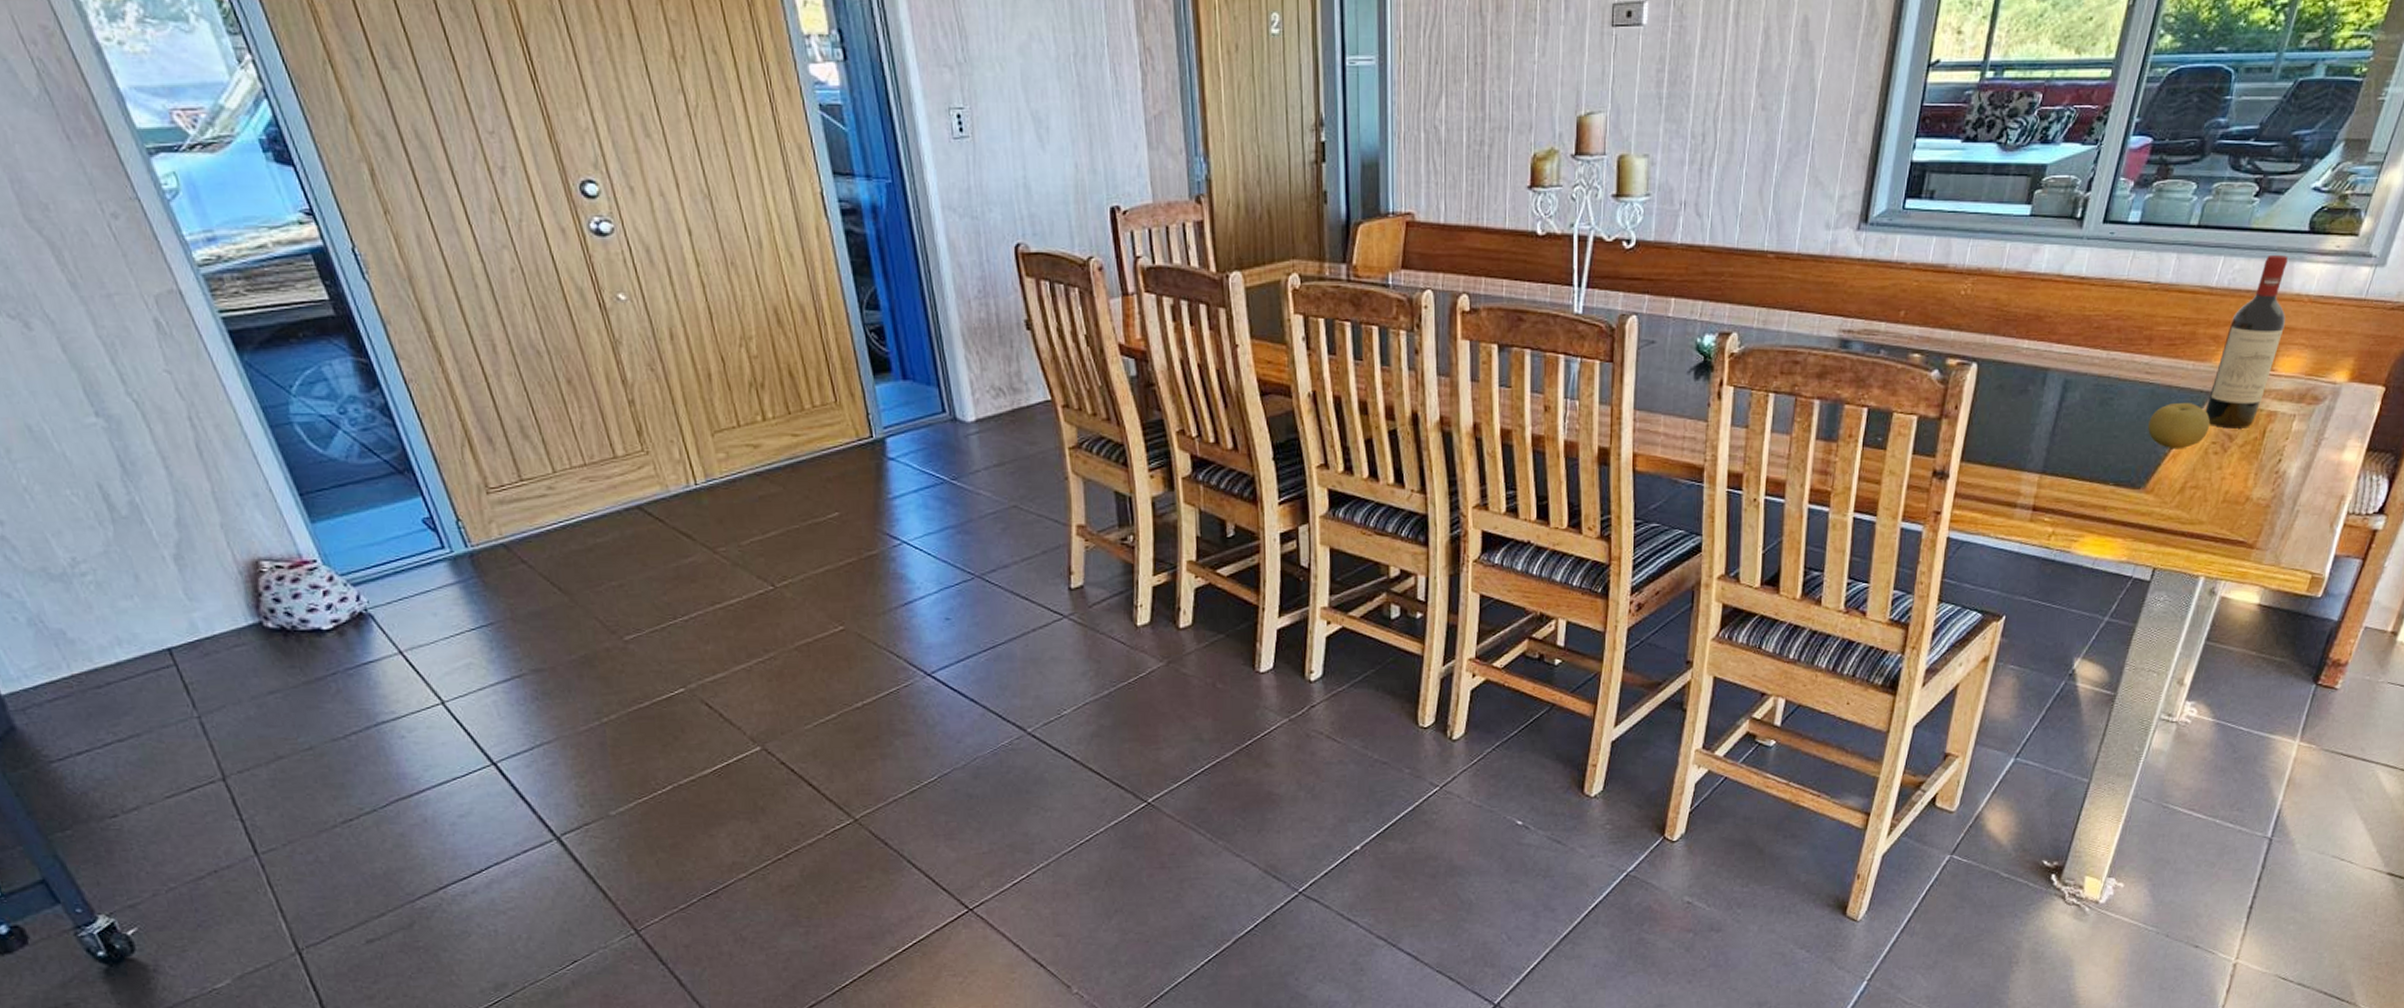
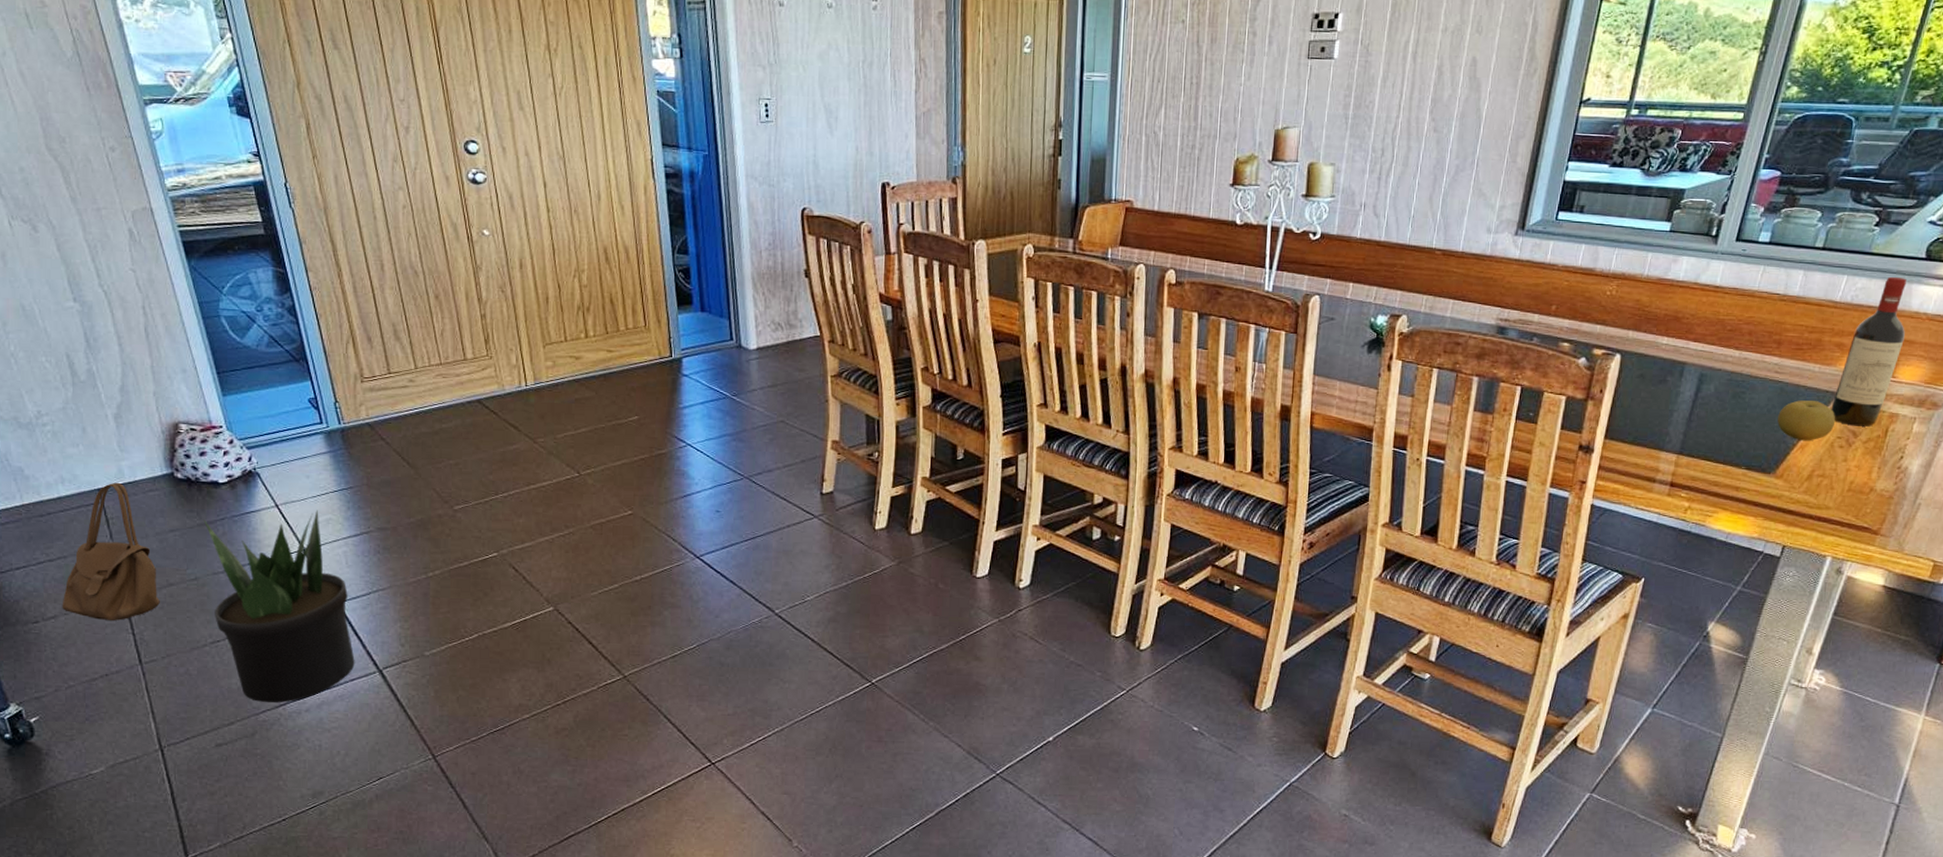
handbag: none [144,638,270,808] -> present [62,482,160,621]
planter: none [309,654,526,887] -> present [203,510,355,703]

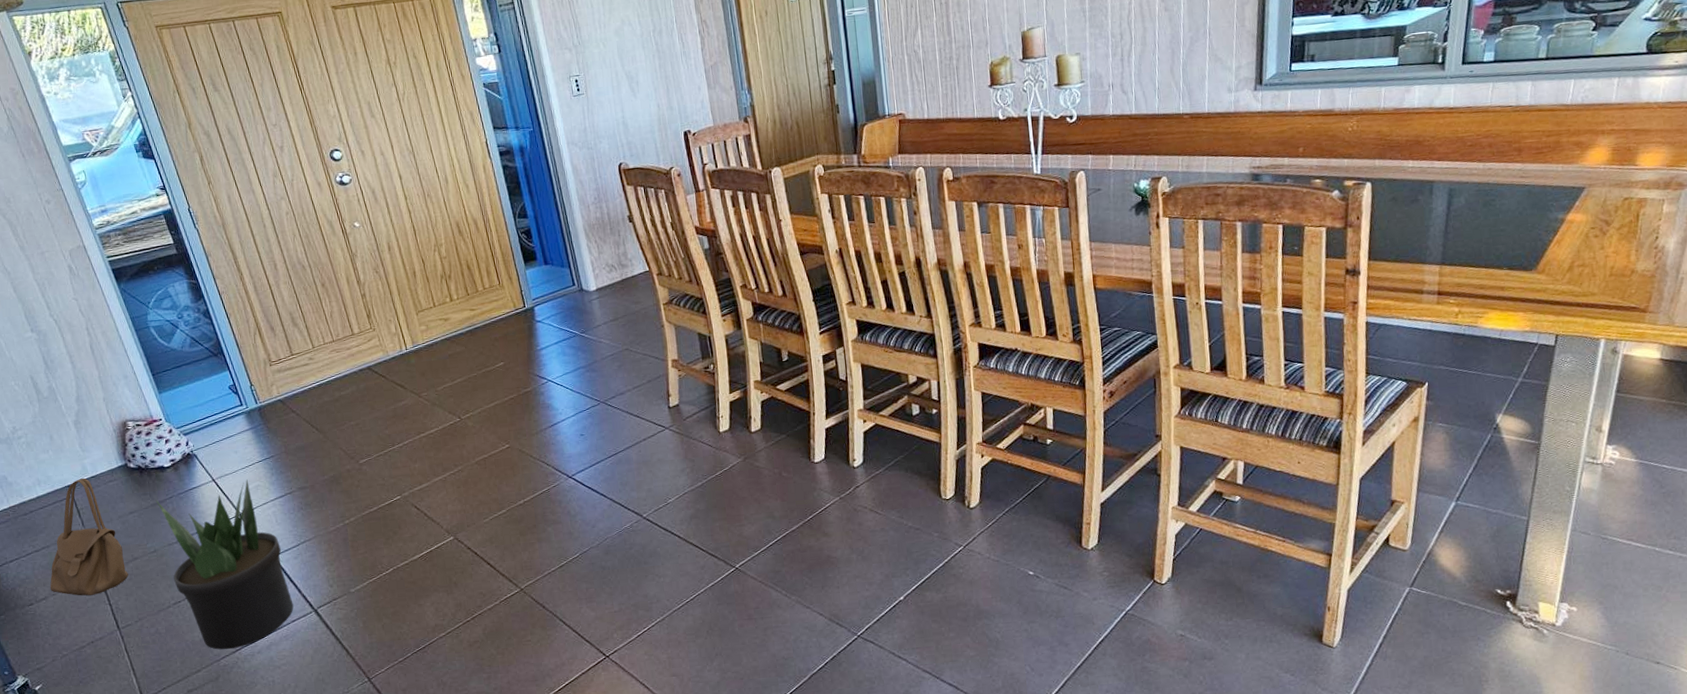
fruit: present [1777,400,1836,441] -> none [1530,197,1587,236]
wine bottle: present [1831,276,1906,427] -> none [1580,73,1640,216]

